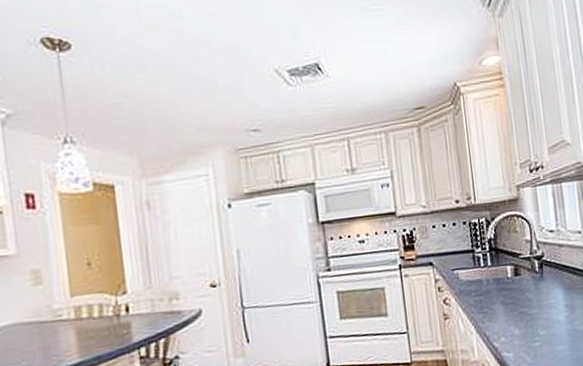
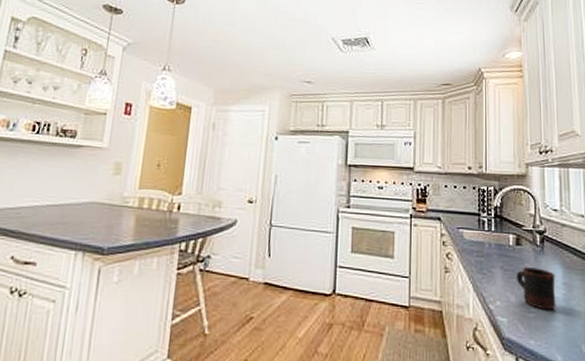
mug: none [518,295,560,337] -> present [516,267,556,310]

